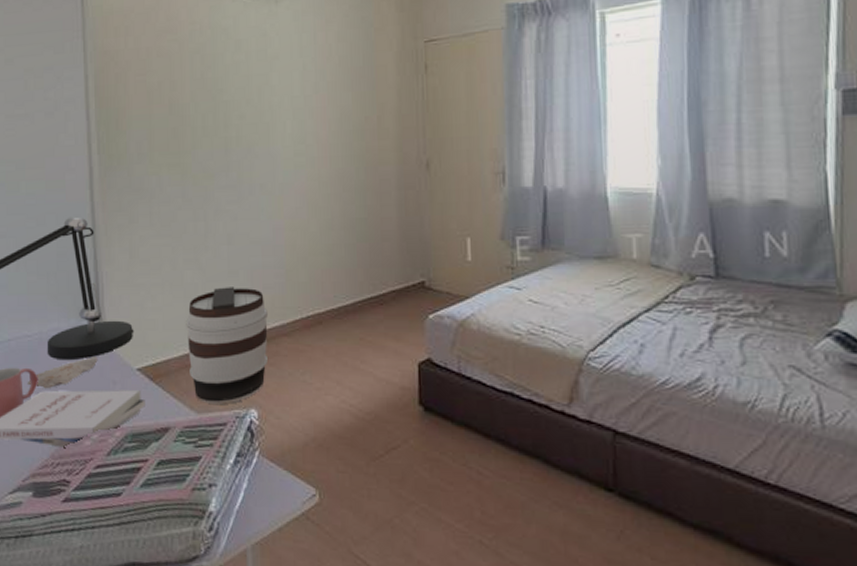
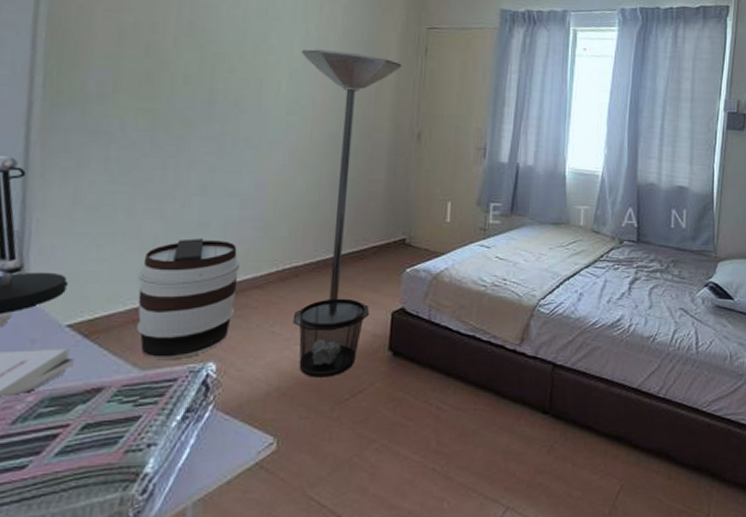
floor lamp: none [302,81,402,381] -> present [292,49,402,330]
waste bin: none [327,347,391,431] -> present [299,298,366,378]

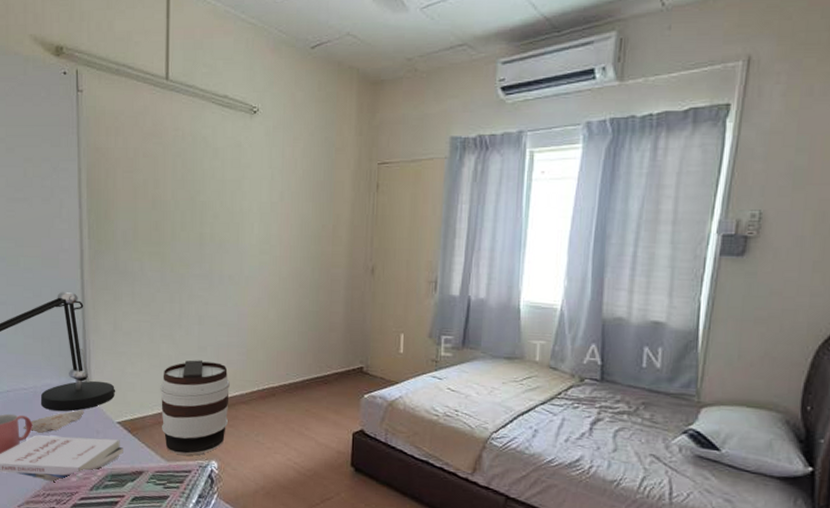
floor lamp: present [292,49,402,330] -> none [269,192,356,444]
waste bin: present [299,298,366,378] -> none [277,416,331,484]

